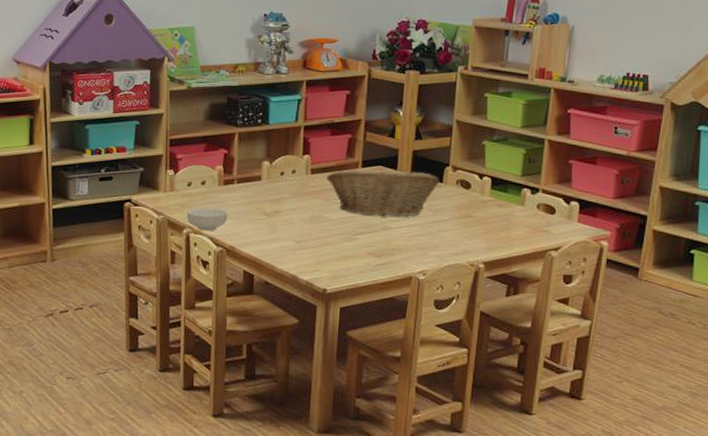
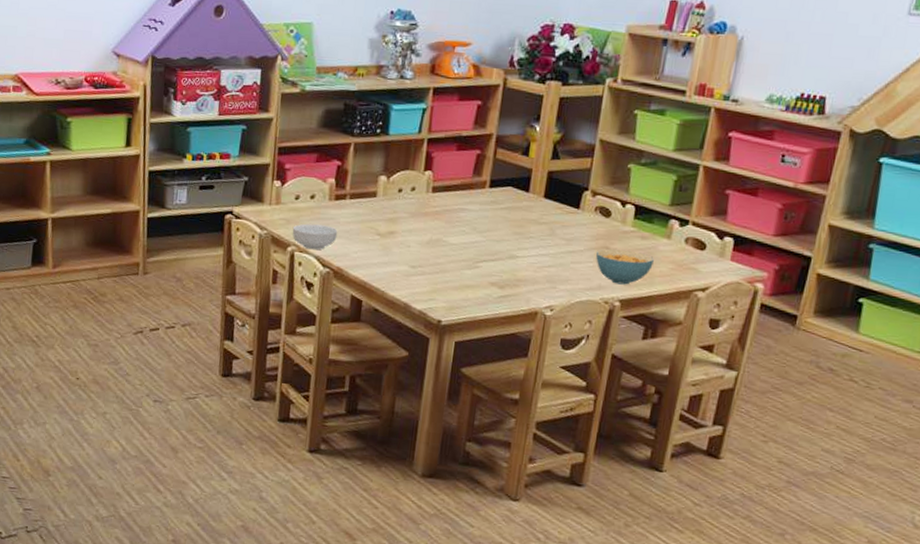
fruit basket: present [326,168,440,217] -> none [449,189,576,245]
cereal bowl: none [459,217,511,249] -> present [595,249,654,285]

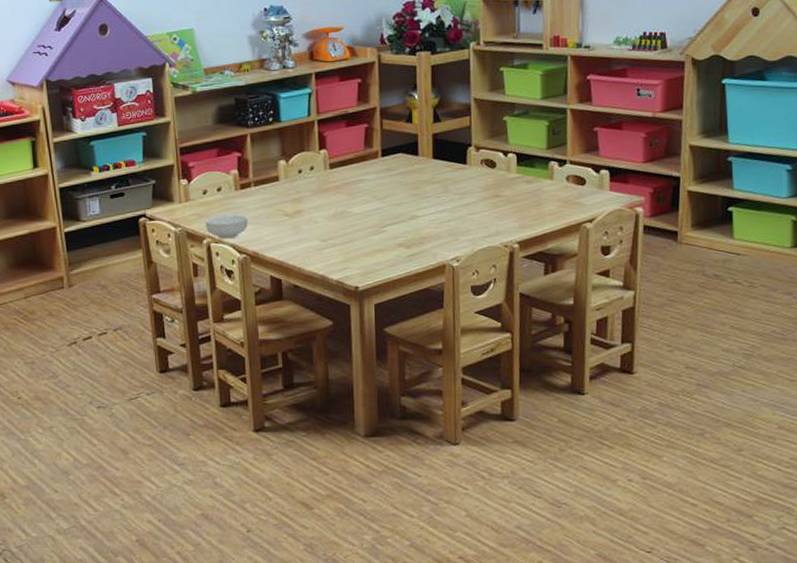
cereal bowl: present [595,249,654,285] -> none [488,195,542,228]

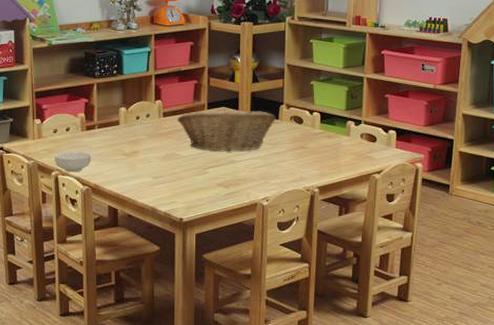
fruit basket: none [346,155,464,206] -> present [177,109,276,151]

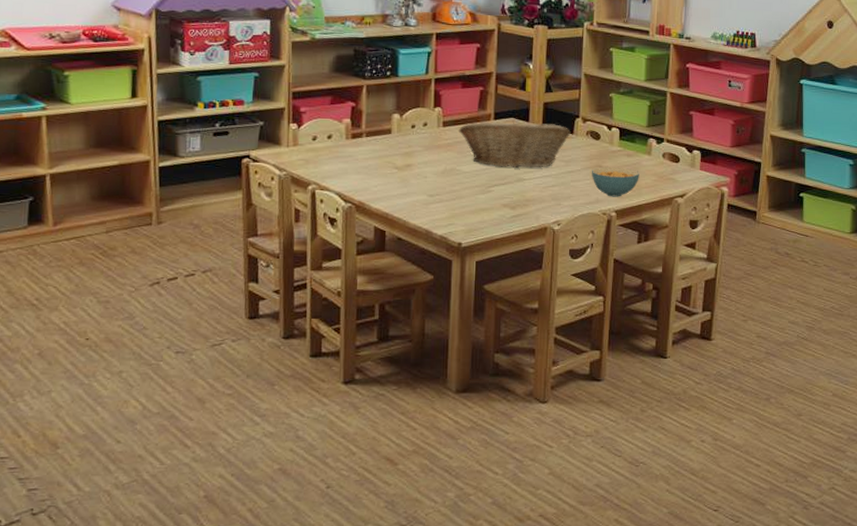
cereal bowl: present [54,151,92,172] -> none [311,162,357,187]
cereal bowl: none [295,148,339,175] -> present [591,166,639,197]

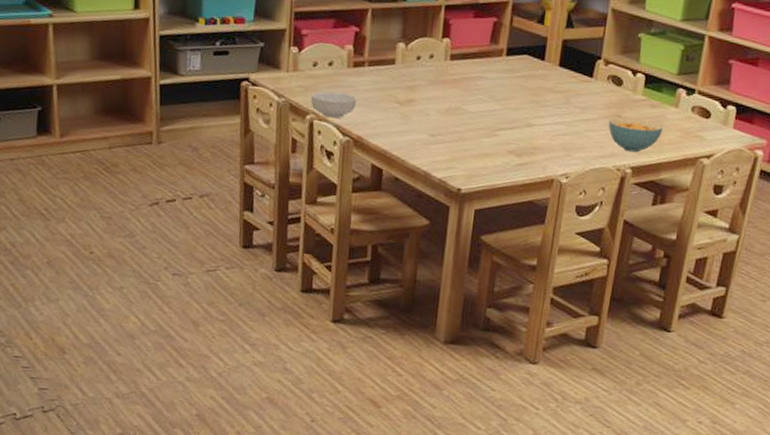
cereal bowl: none [311,162,357,187] -> present [310,91,357,118]
fruit basket: present [459,120,571,168] -> none [467,57,590,113]

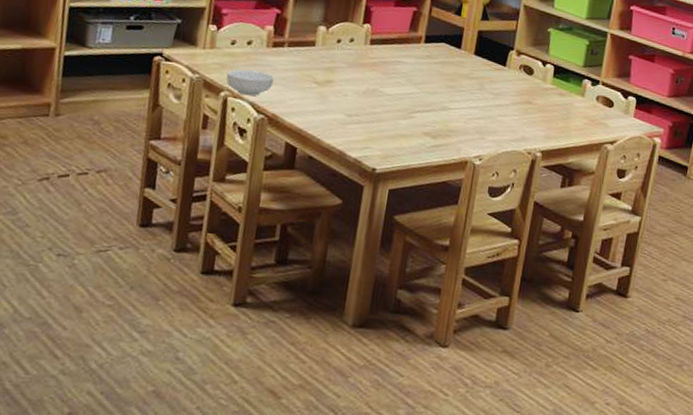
cereal bowl: present [608,117,663,153] -> none [520,104,570,137]

